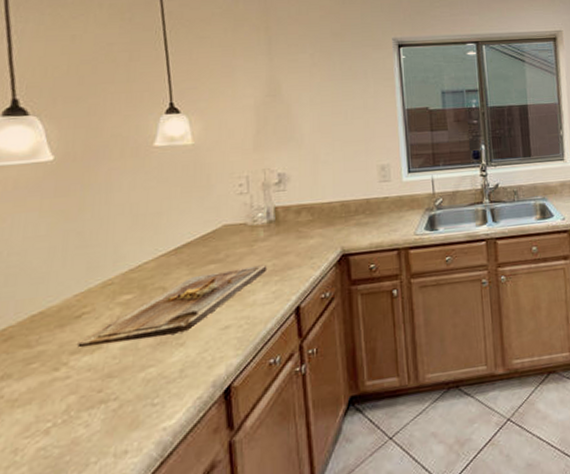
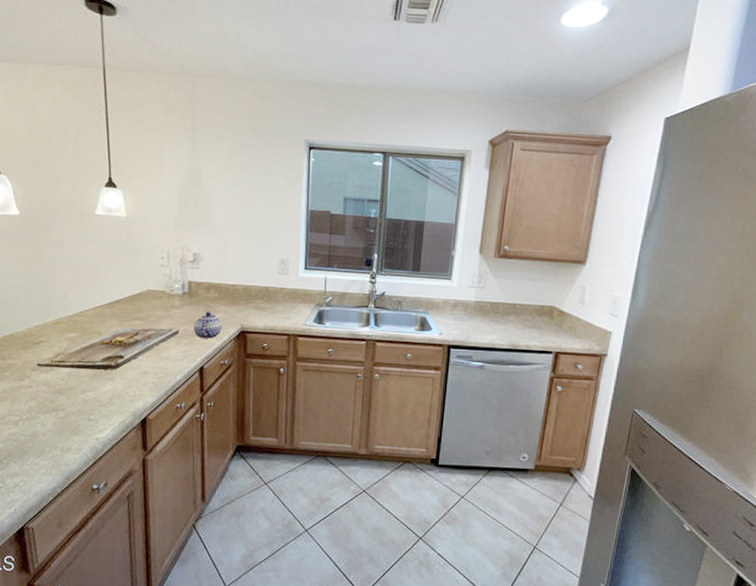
teapot: none [284,238,319,272] -> present [193,312,222,338]

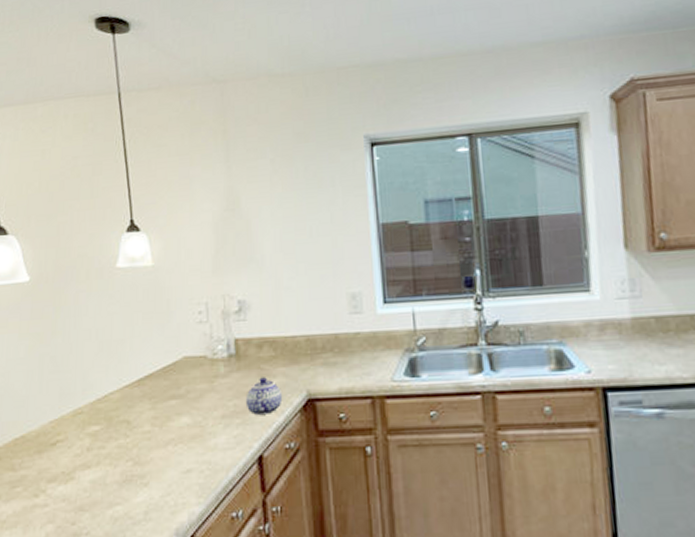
cutting board: present [37,327,180,370] -> none [53,404,228,477]

